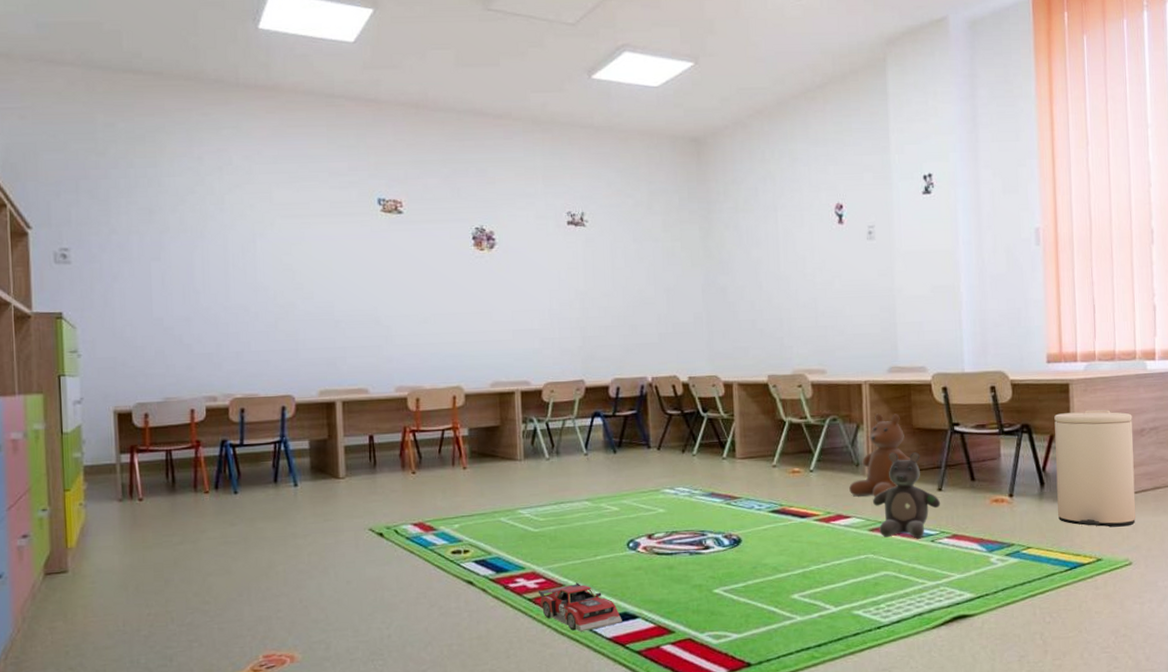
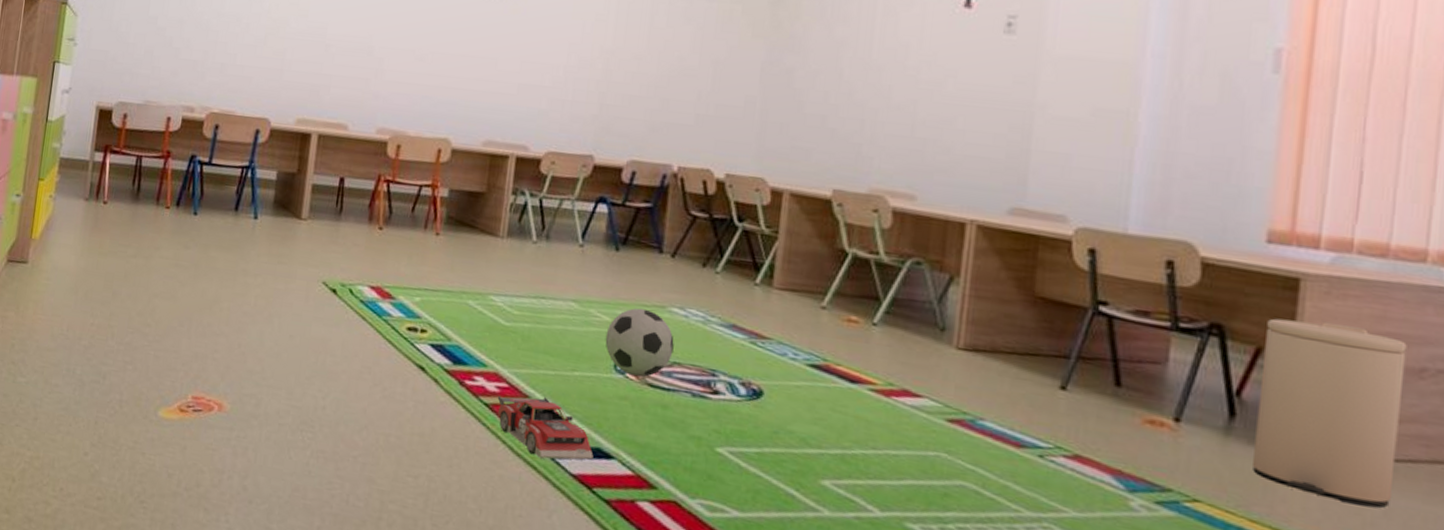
soccer ball: none [616,494,670,550] -> present [605,308,674,377]
teddy bear: present [849,413,911,497] -> none [925,266,1025,378]
stuffed animal: present [872,452,941,538] -> none [957,322,1062,448]

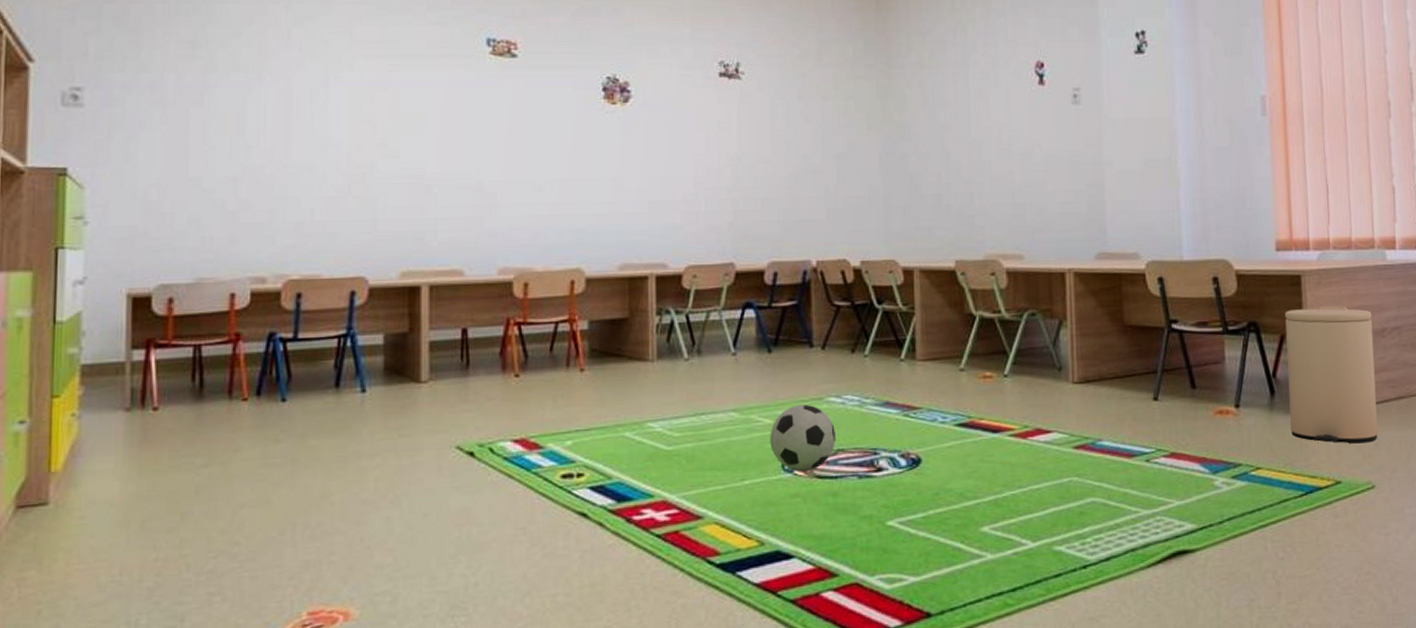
toy car: present [497,395,594,460] -> none [669,514,774,578]

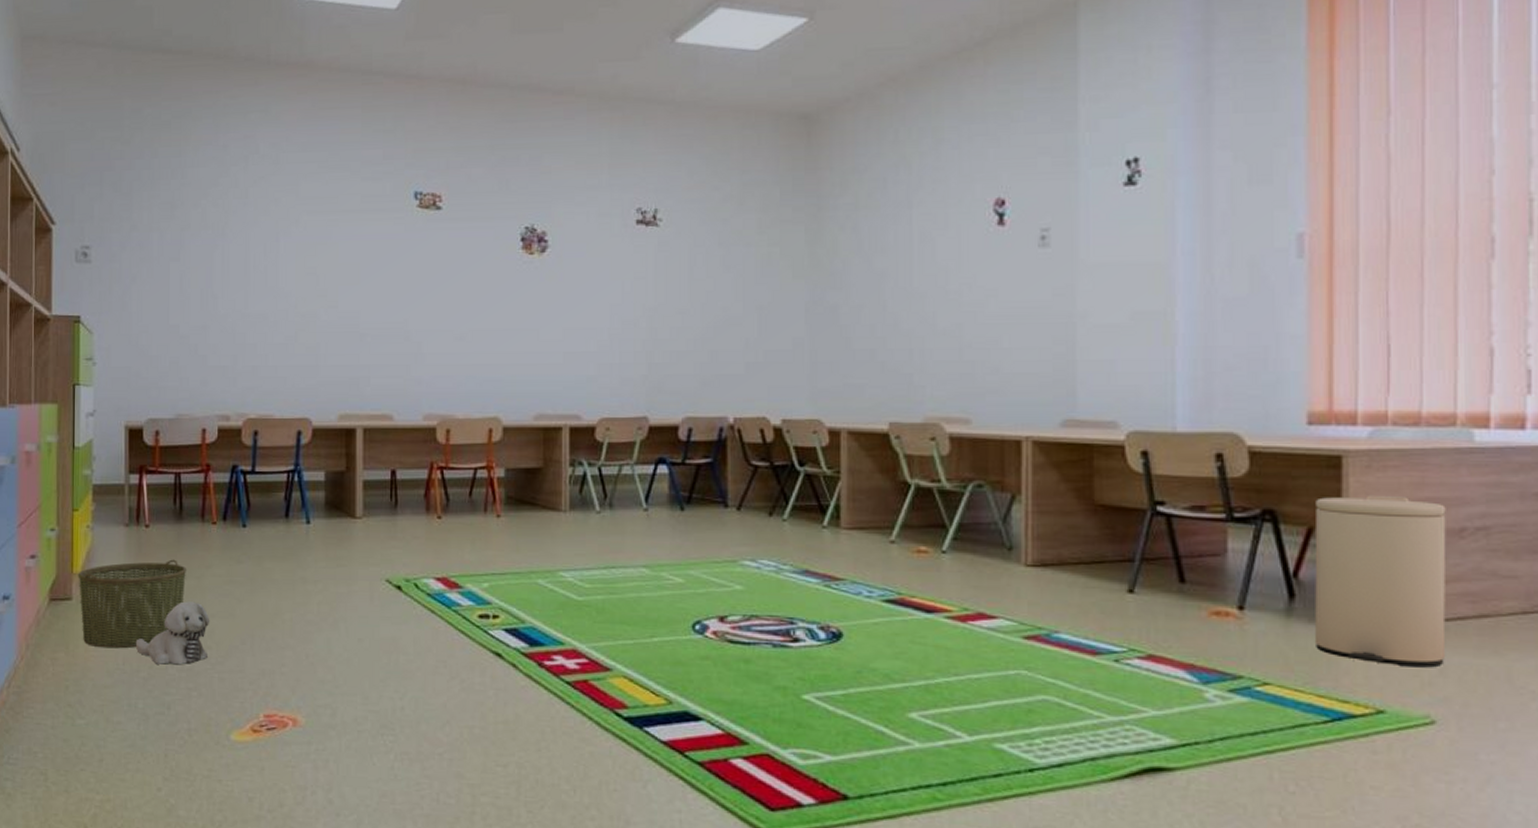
basket: none [57,445,209,559] -> present [78,559,187,649]
plush toy: none [137,492,239,570] -> present [135,601,210,665]
soccer ball: present [769,404,836,472] -> none [680,565,749,635]

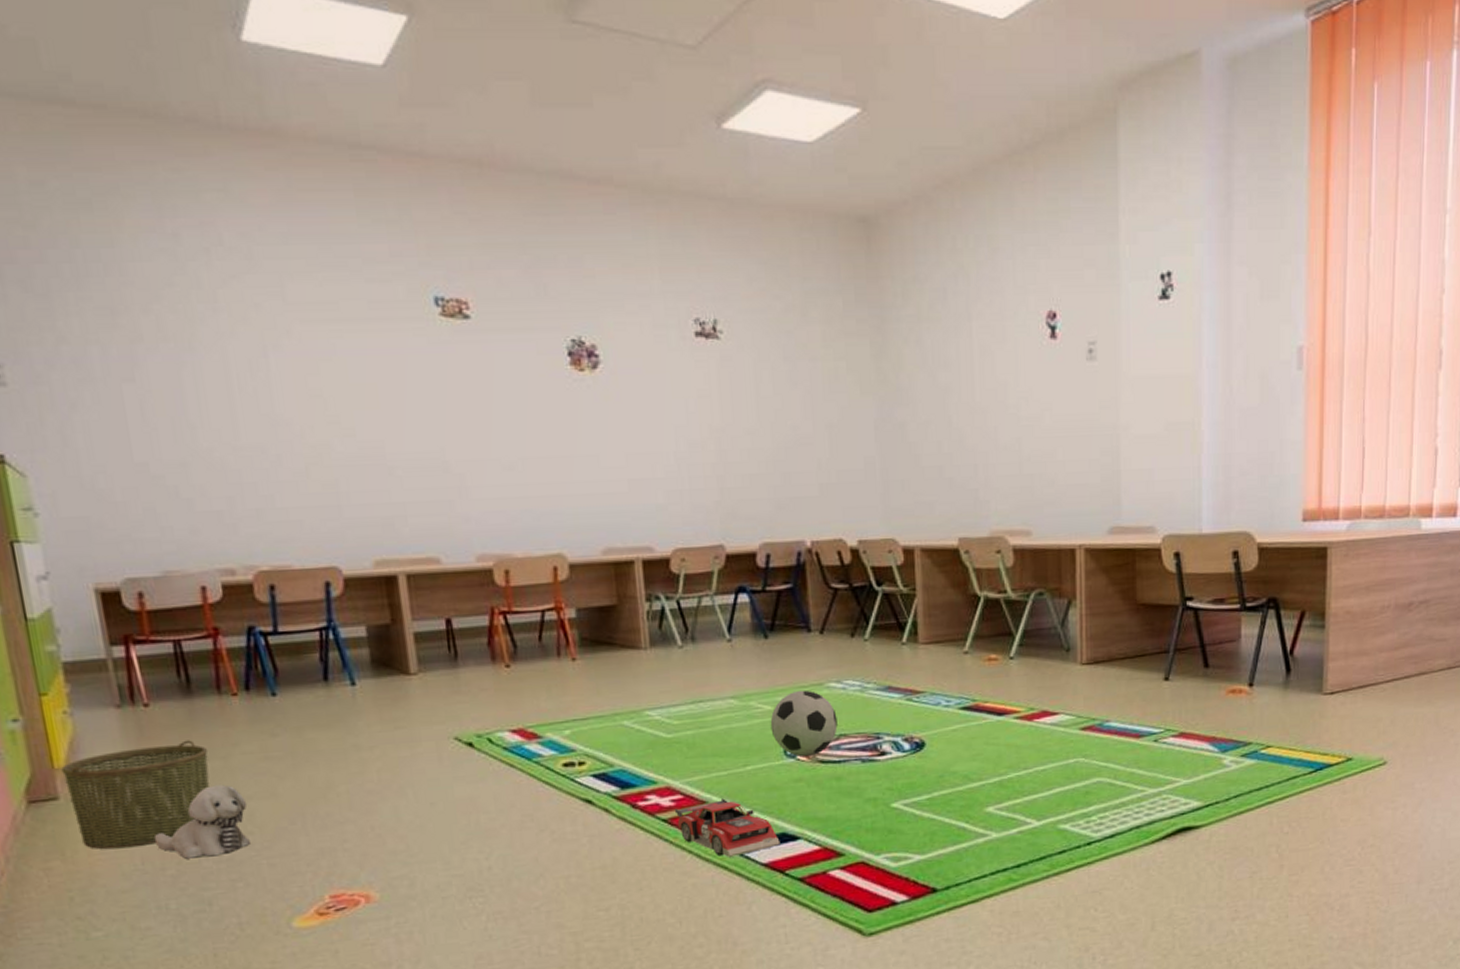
toy car: none [578,668,682,731] -> present [674,798,780,858]
soccer ball: none [680,565,749,635] -> present [770,690,838,757]
pedal bin: present [1314,494,1447,668] -> none [1305,579,1400,721]

